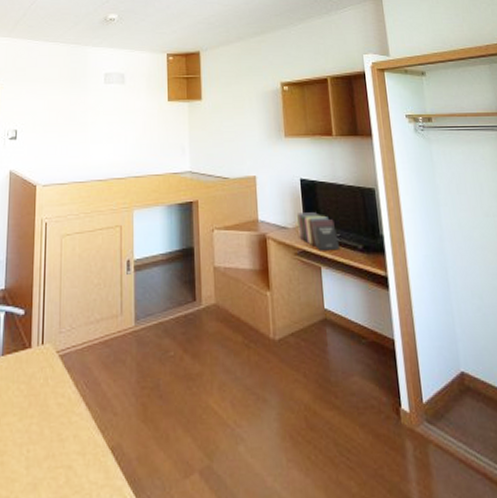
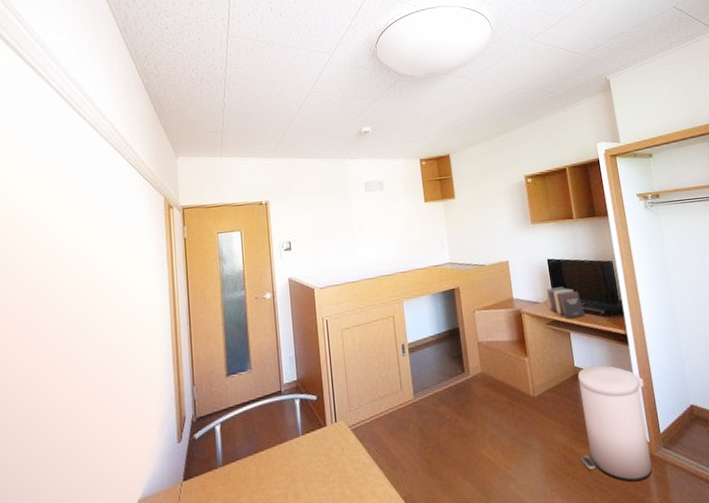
pedal bin: none [325,310,412,462] -> present [577,365,653,482]

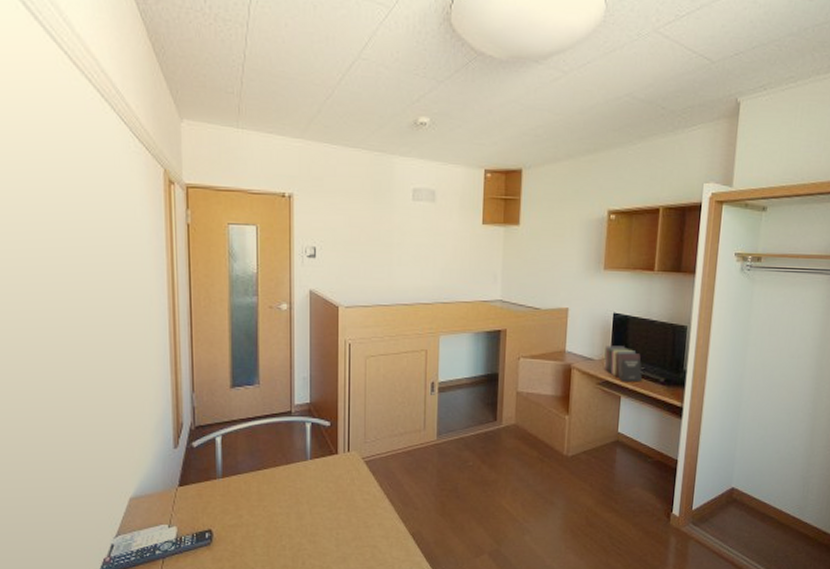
pedal bin: present [577,365,653,482] -> none [603,434,689,551]

